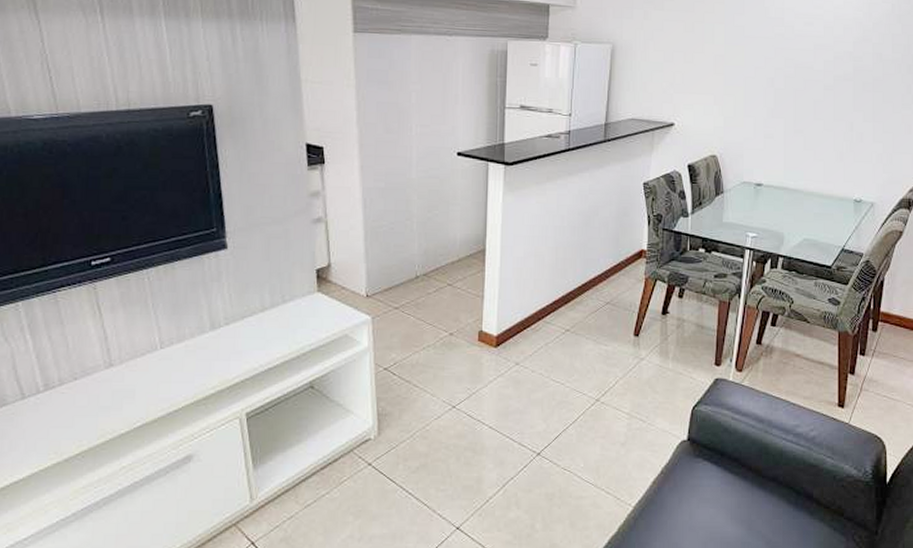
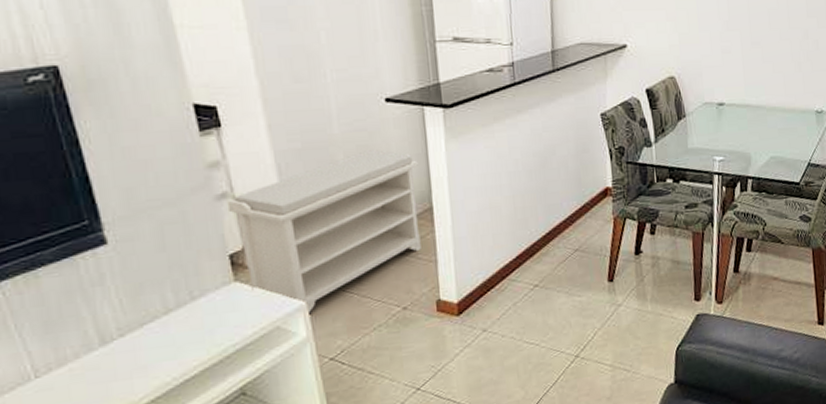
bench: none [320,195,478,327] -> present [227,150,421,314]

